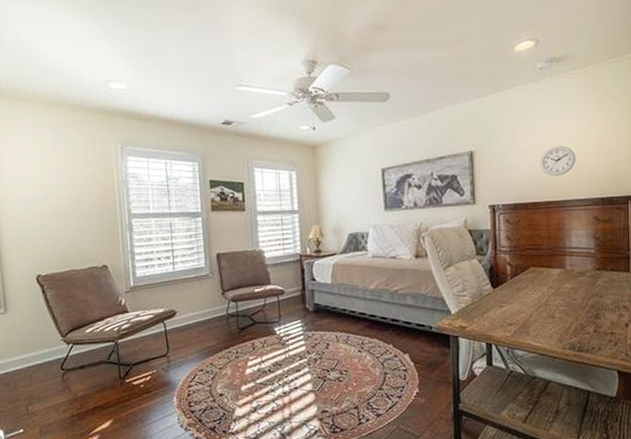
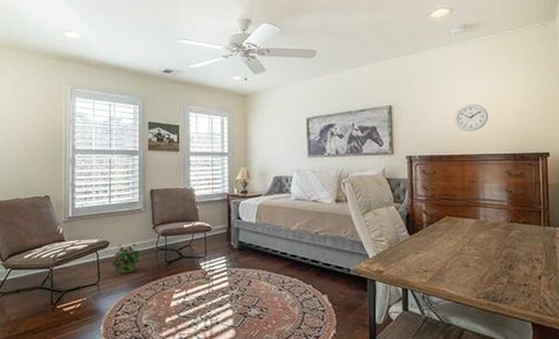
potted plant: none [180,312,213,343] -> present [111,244,143,274]

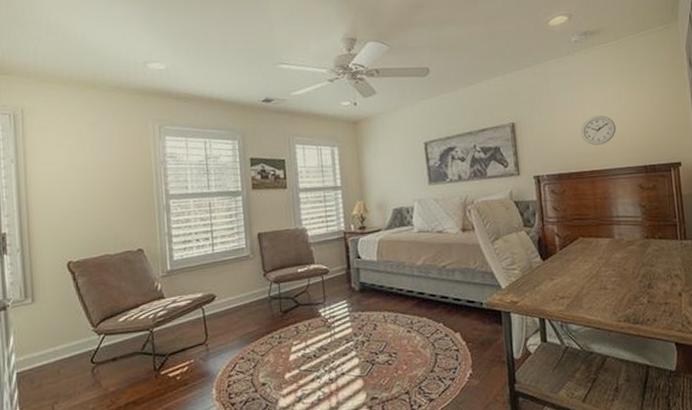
potted plant: present [111,244,143,274] -> none [219,295,254,329]

